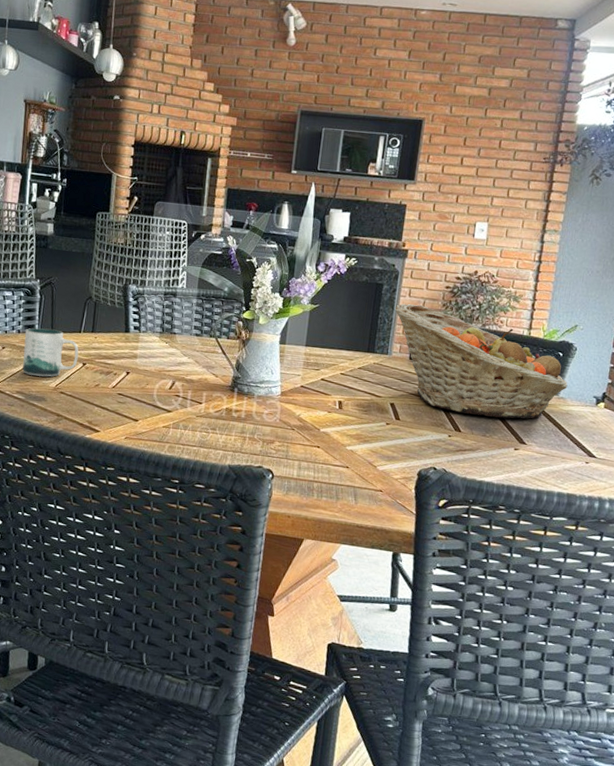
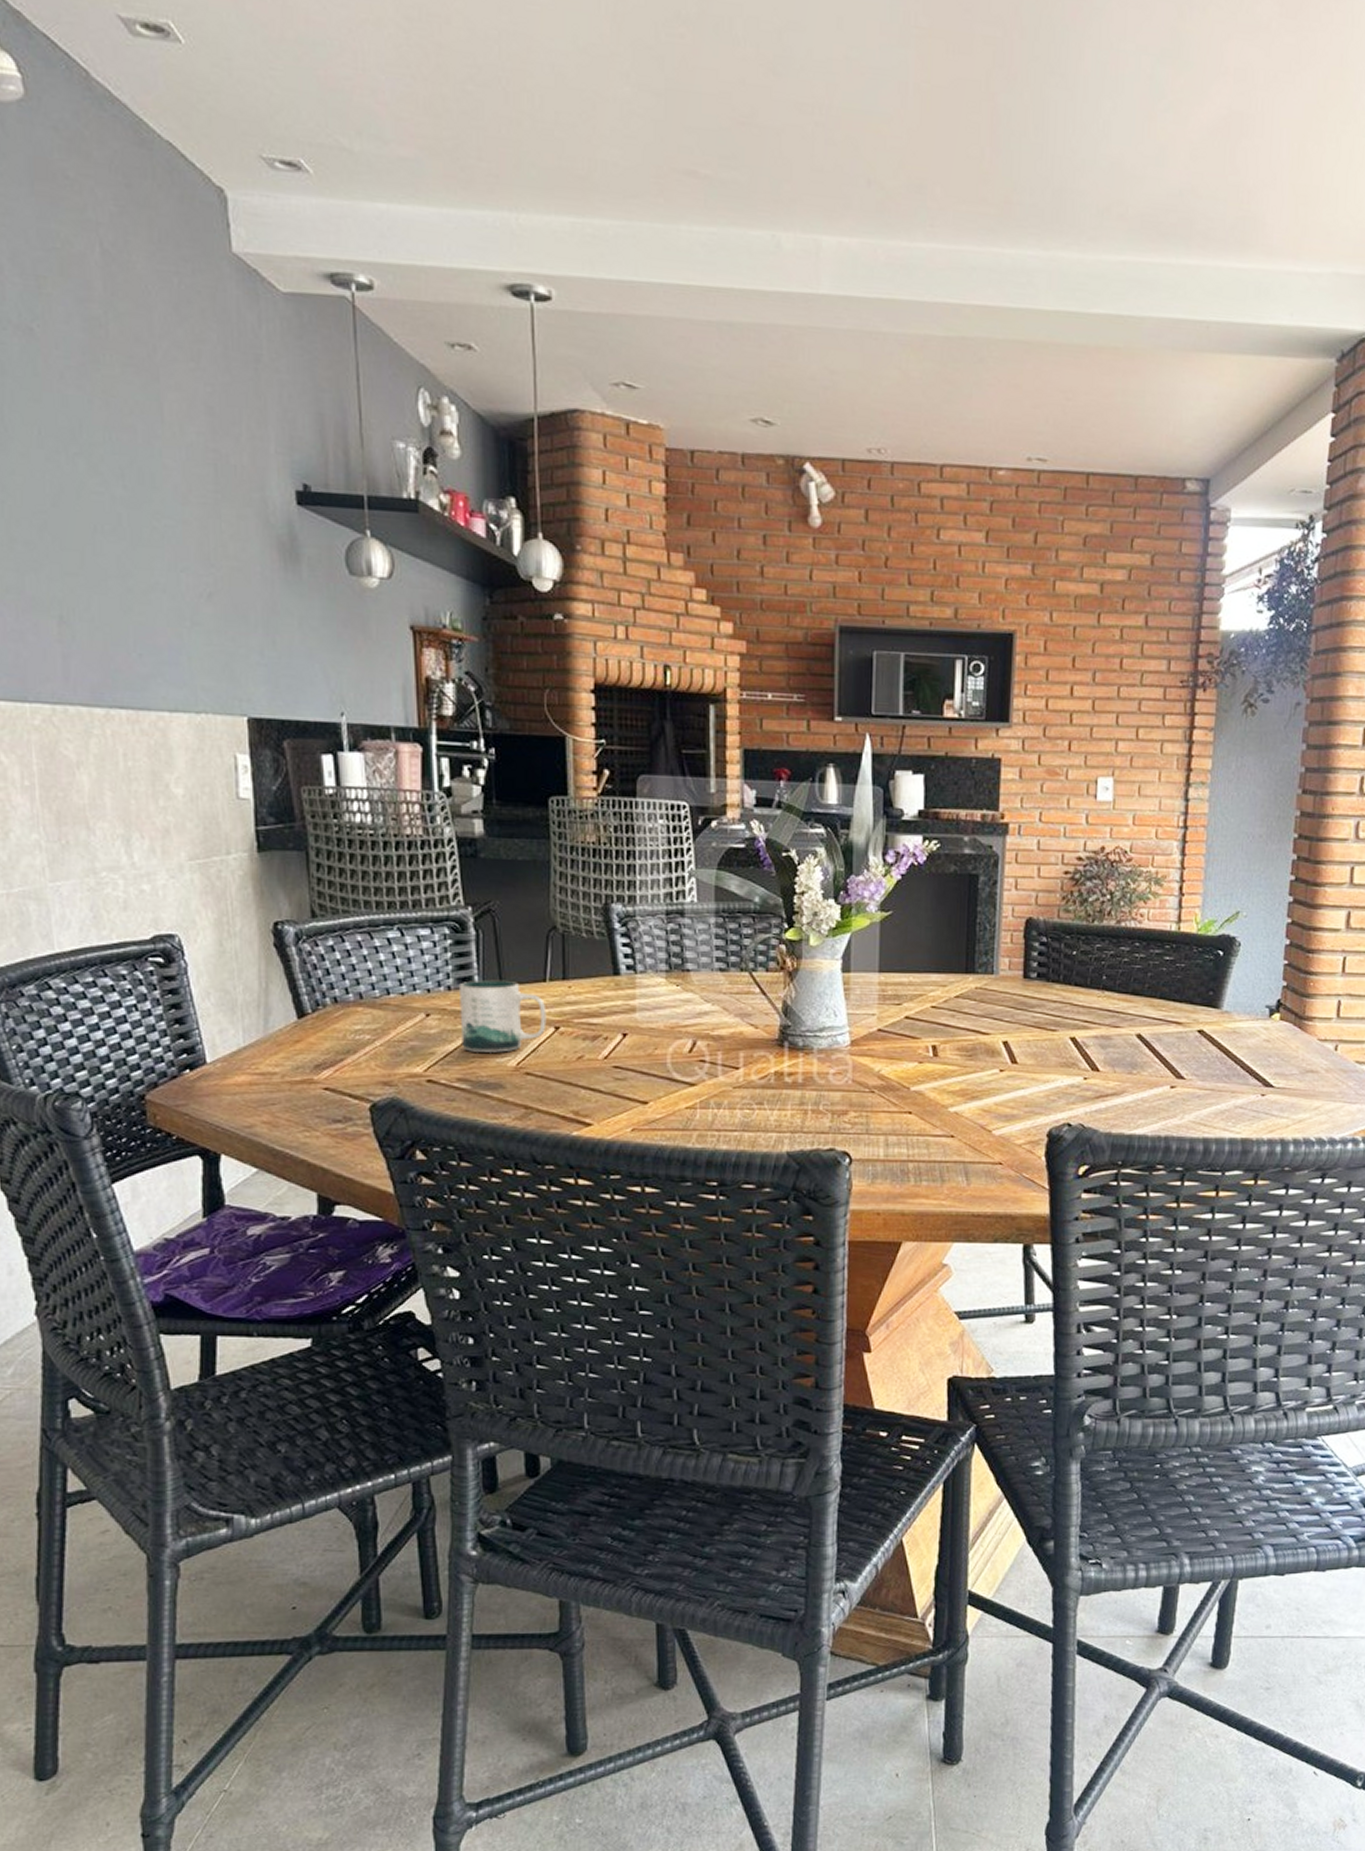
fruit basket: present [395,303,568,419] -> none [997,899,1233,1047]

